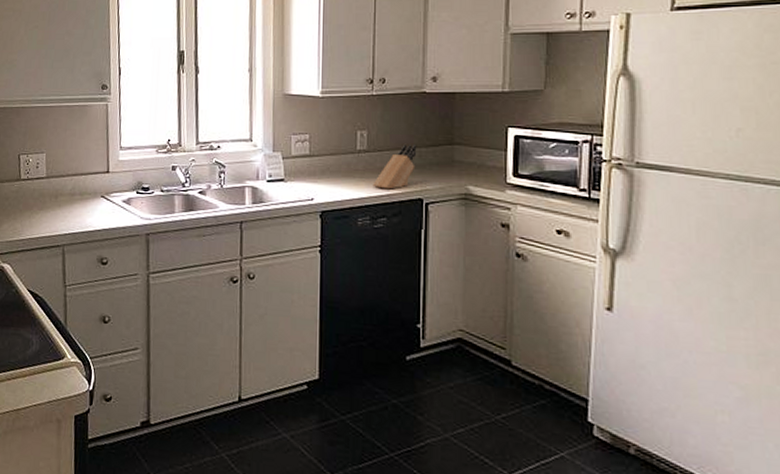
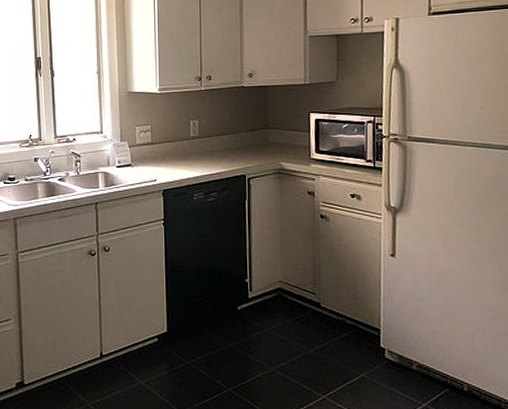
knife block: present [372,145,417,189] -> none [204,130,239,169]

